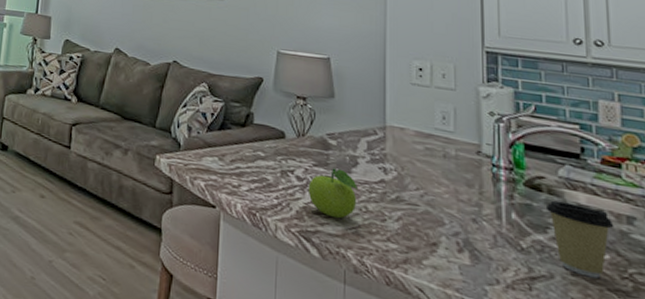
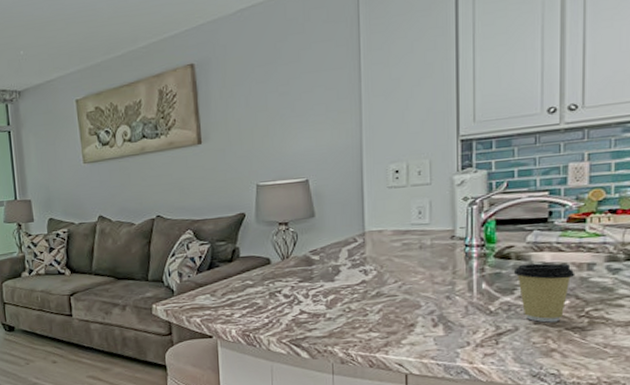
fruit: present [308,168,359,219] -> none [295,280,342,323]

